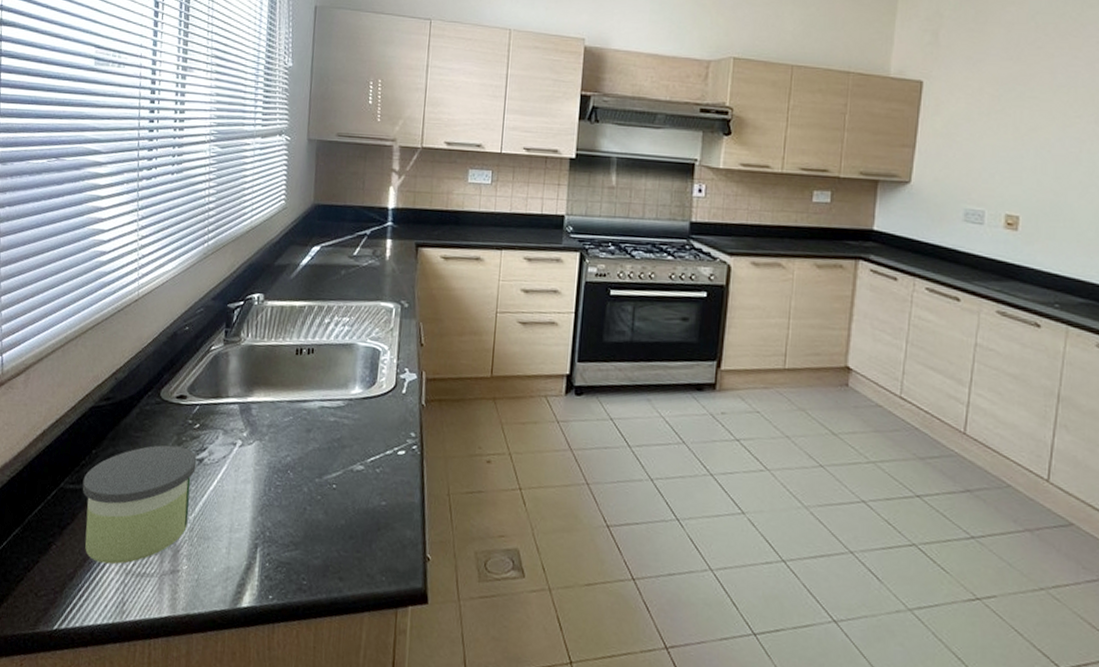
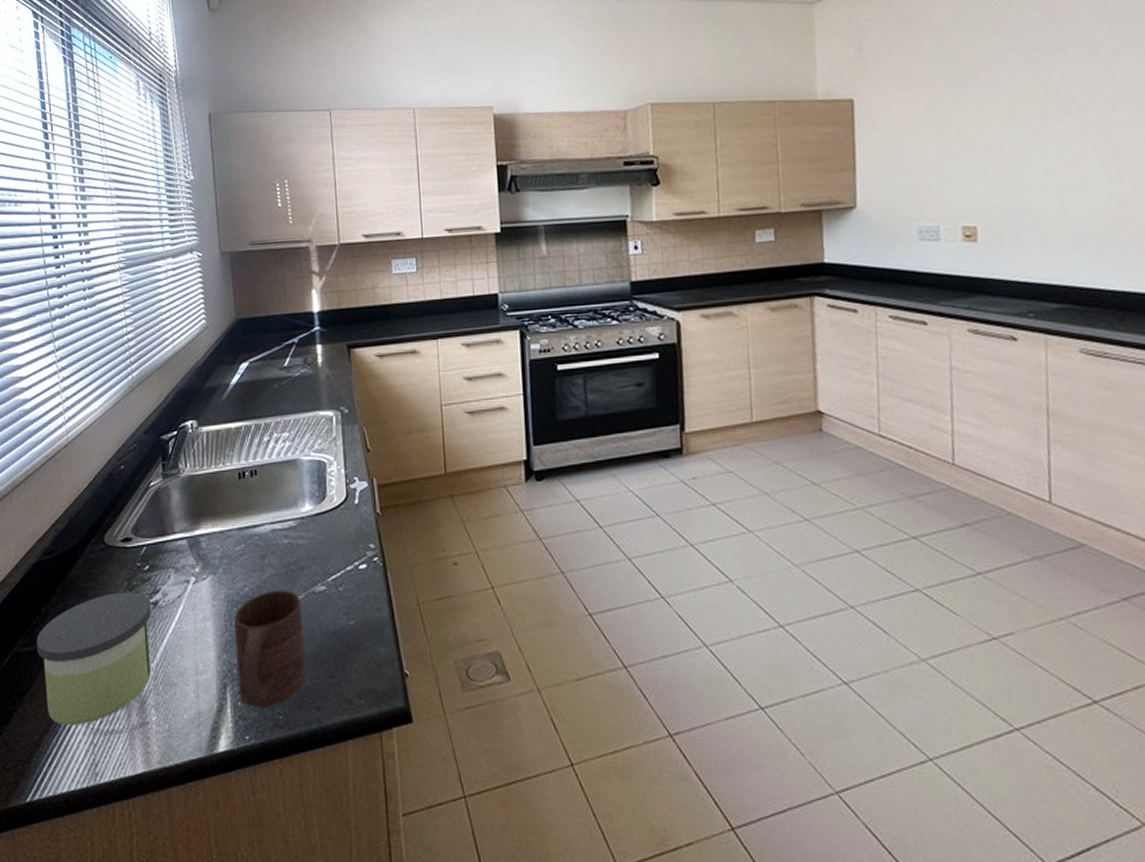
cup: none [268,463,339,572] -> present [234,590,306,708]

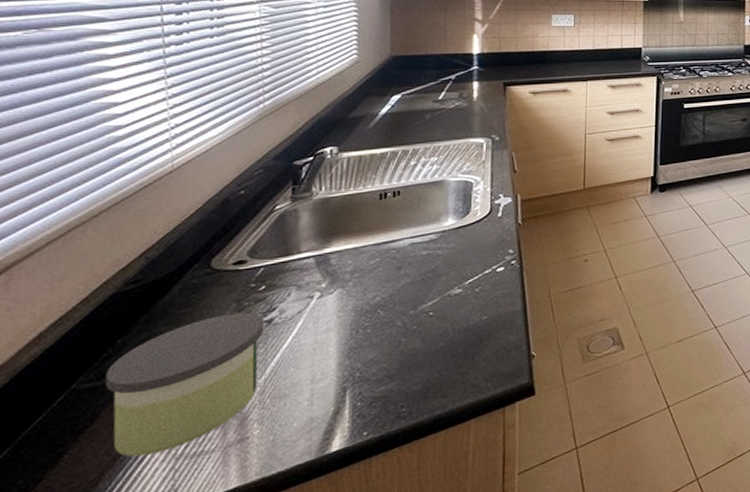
cup: present [234,590,306,708] -> none [359,295,436,405]

